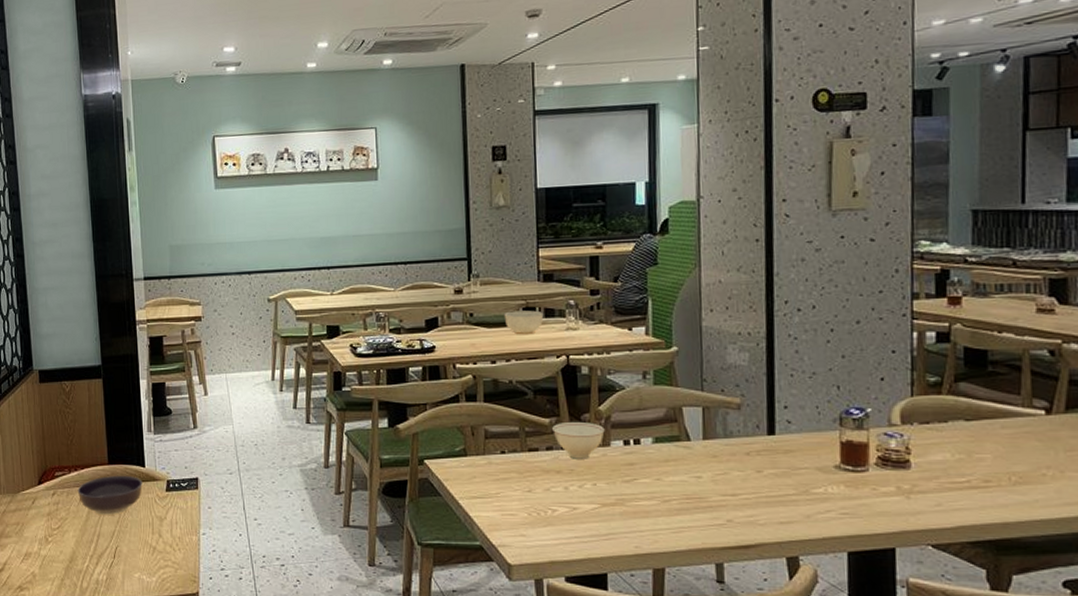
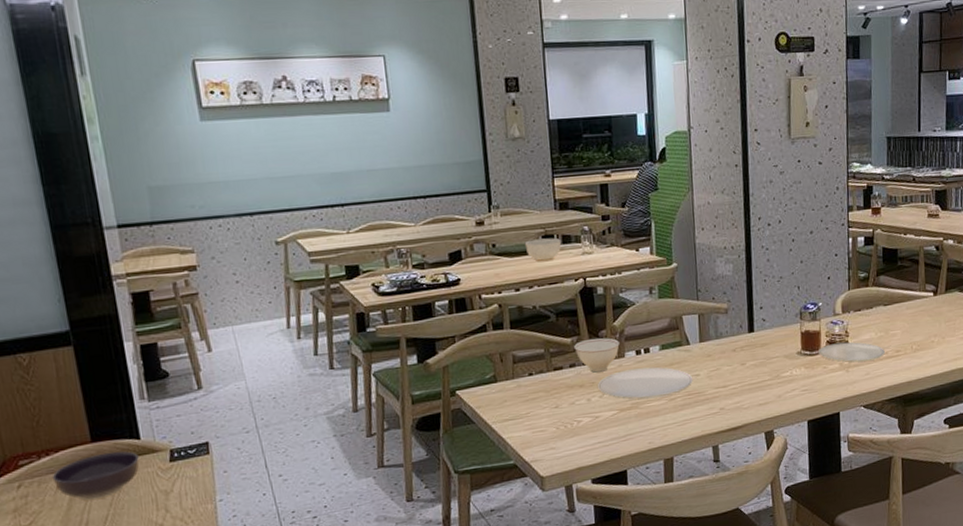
plate: none [576,461,693,497] -> present [597,367,693,400]
plate: none [865,461,968,488] -> present [819,342,886,363]

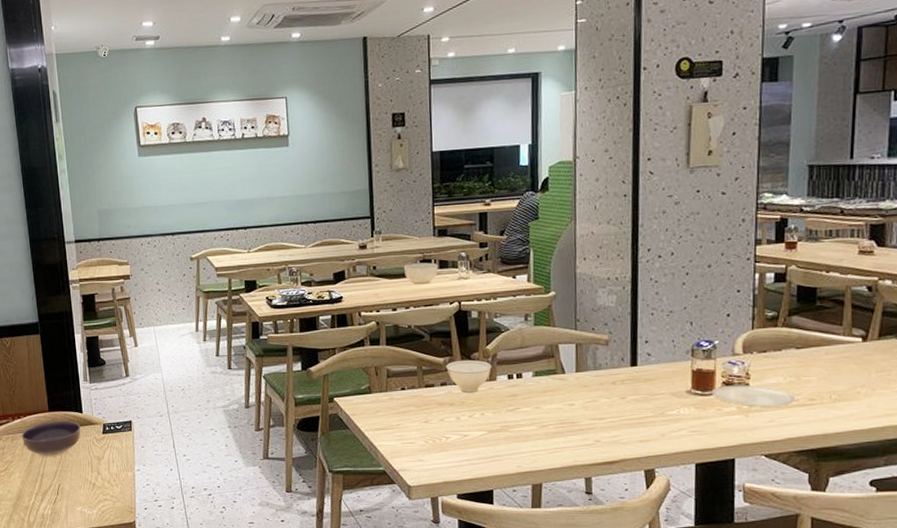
plate: present [597,367,693,400] -> none [467,392,567,423]

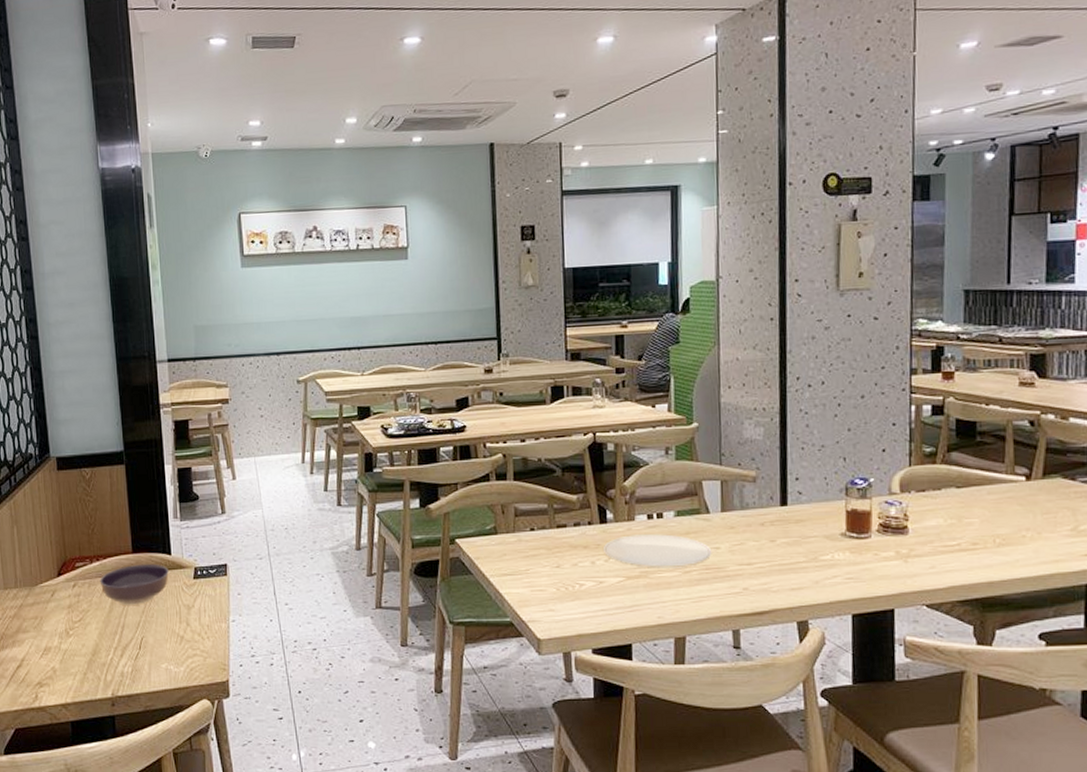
bowl: present [403,262,439,285] -> none [532,389,571,414]
bowl: present [446,359,492,393] -> none [580,497,630,534]
plate: none [467,392,567,423] -> present [602,534,712,569]
plate: present [712,385,796,407] -> none [868,527,958,552]

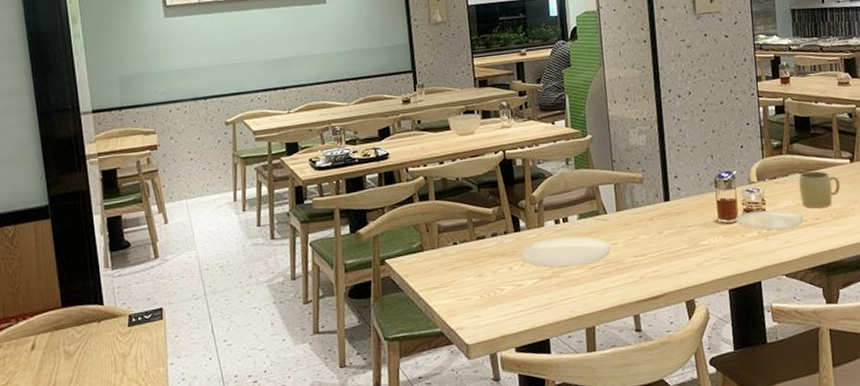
bowl: present [99,563,169,606] -> none [27,316,102,363]
bowl: none [532,389,571,414] -> present [447,113,482,136]
plate: none [868,527,958,552] -> present [736,210,805,231]
mug: none [954,486,1010,531] -> present [798,170,841,209]

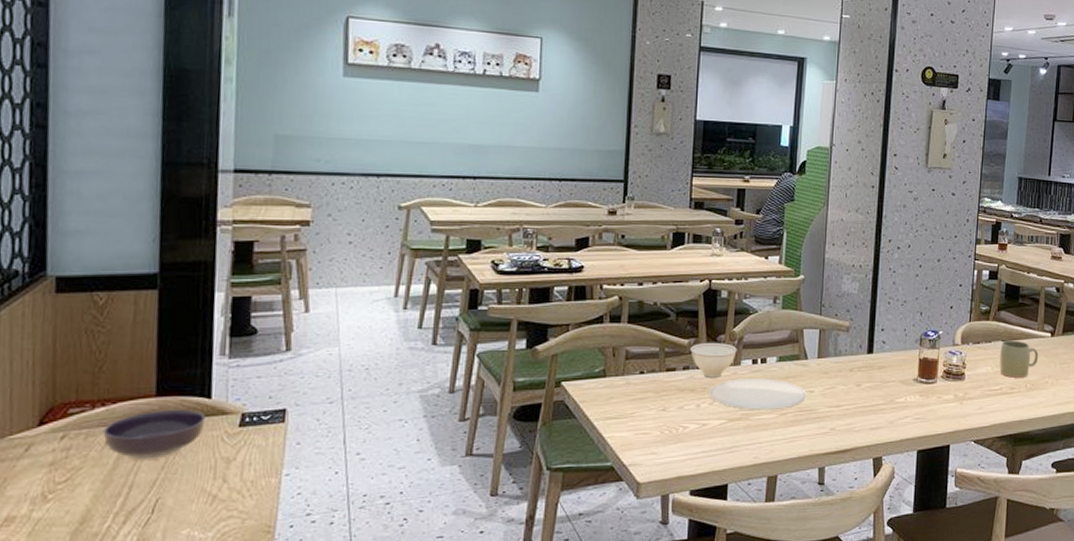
bowl: none [27,316,102,363] -> present [102,409,206,461]
bowl: present [447,113,482,136] -> none [654,235,692,259]
bowl: none [495,208,539,242] -> present [690,342,737,378]
plate: present [736,210,805,231] -> none [935,374,1000,395]

